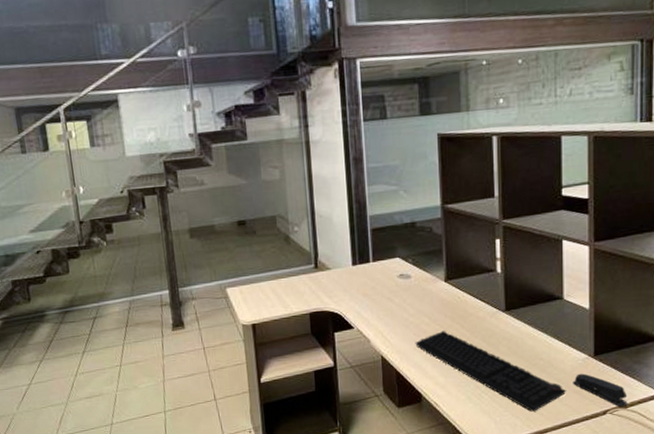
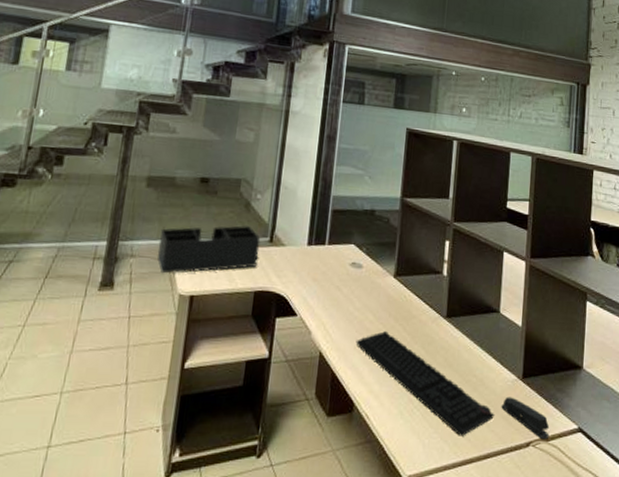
desk organizer: none [212,256,308,310] -> present [156,225,261,274]

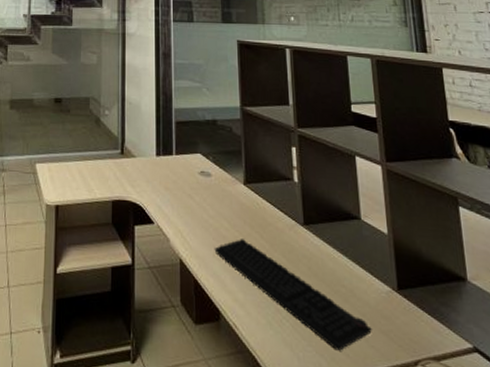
desk organizer: present [156,225,261,274] -> none [24,139,113,186]
stapler: present [501,397,549,440] -> none [378,309,440,359]

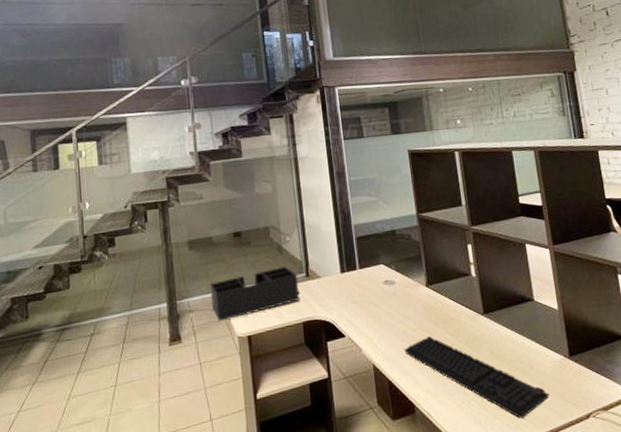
desk organizer: none [24,139,113,186] -> present [209,265,300,322]

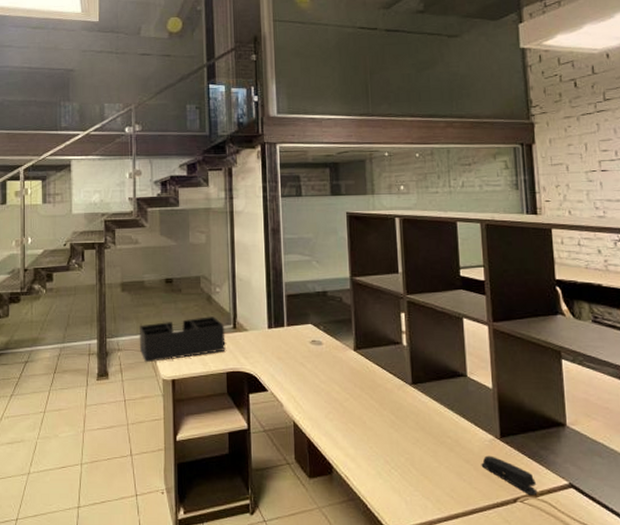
keyboard: present [404,336,550,419] -> none [326,400,476,494]
stapler: none [554,375,608,410] -> present [481,455,538,496]

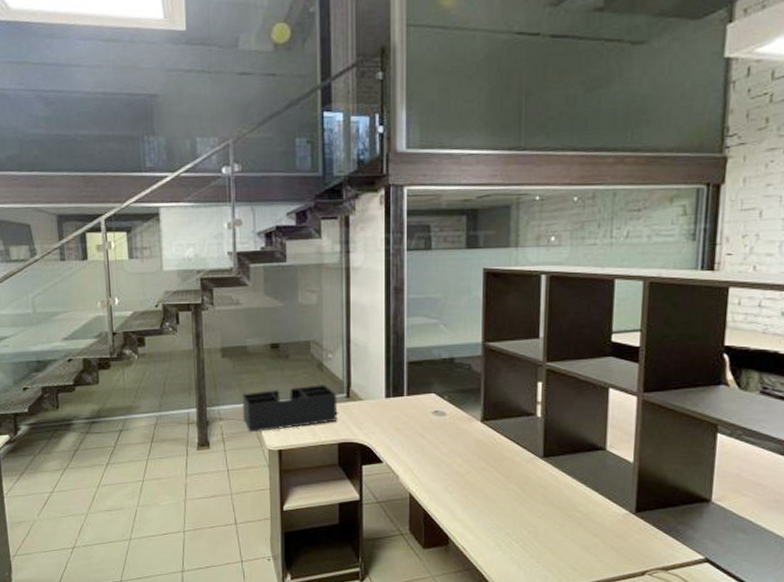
stapler: present [481,455,538,496] -> none [610,530,669,569]

